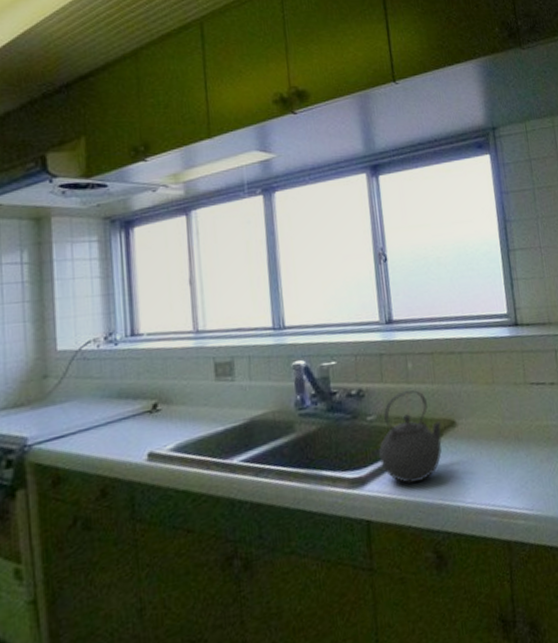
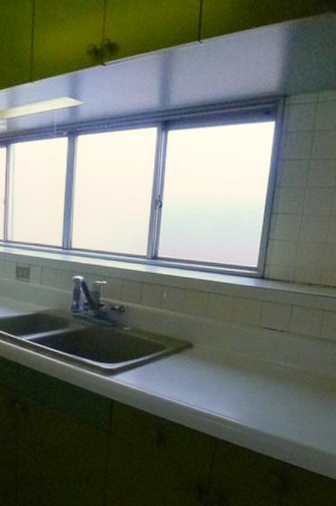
kettle: present [378,390,442,484] -> none [128,314,181,382]

